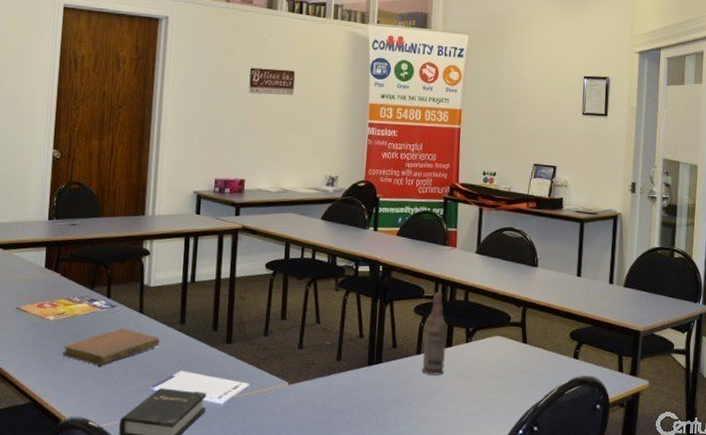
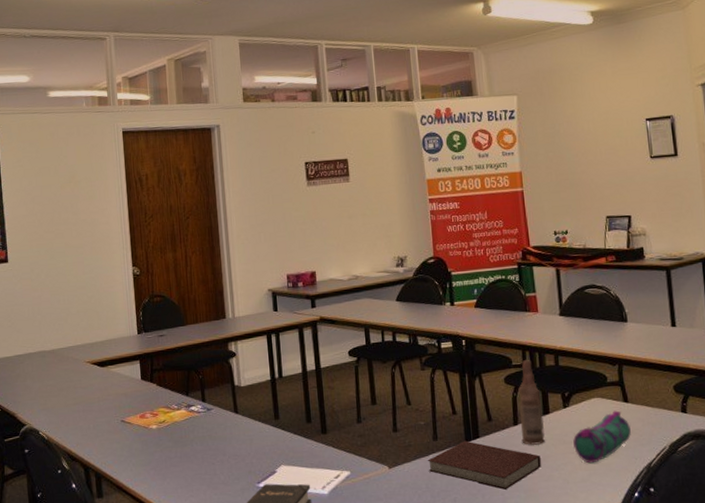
notebook: present [62,328,159,365] -> none [168,429,258,468]
notebook: none [327,364,437,416] -> present [427,440,541,490]
pencil case: none [470,350,525,398] -> present [573,410,631,464]

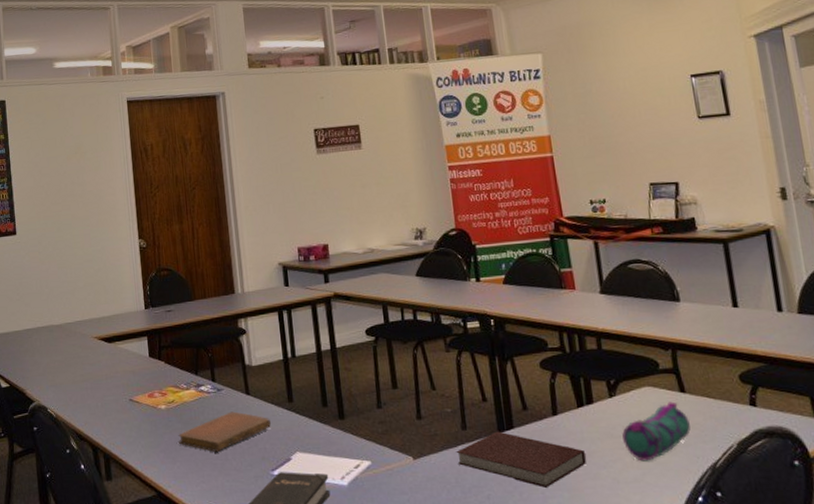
notebook: none [168,429,258,468] -> present [178,411,271,452]
bottle: present [518,359,546,445] -> none [556,341,590,438]

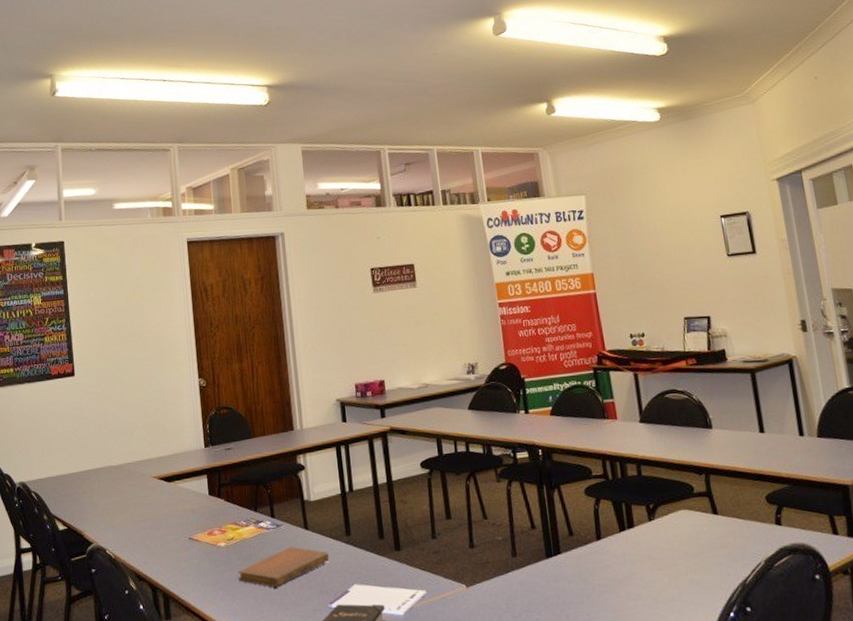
notebook: present [456,431,586,488] -> none [506,557,628,610]
pencil case: present [622,401,691,462] -> none [660,523,723,581]

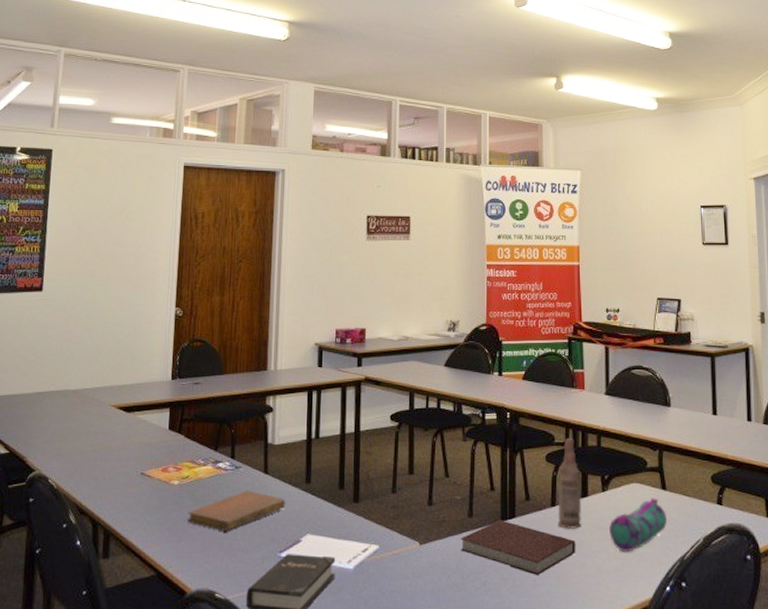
notebook: none [506,557,628,610] -> present [460,520,575,575]
bottle: none [599,469,631,561] -> present [558,437,582,529]
pencil case: none [660,523,723,581] -> present [609,498,667,552]

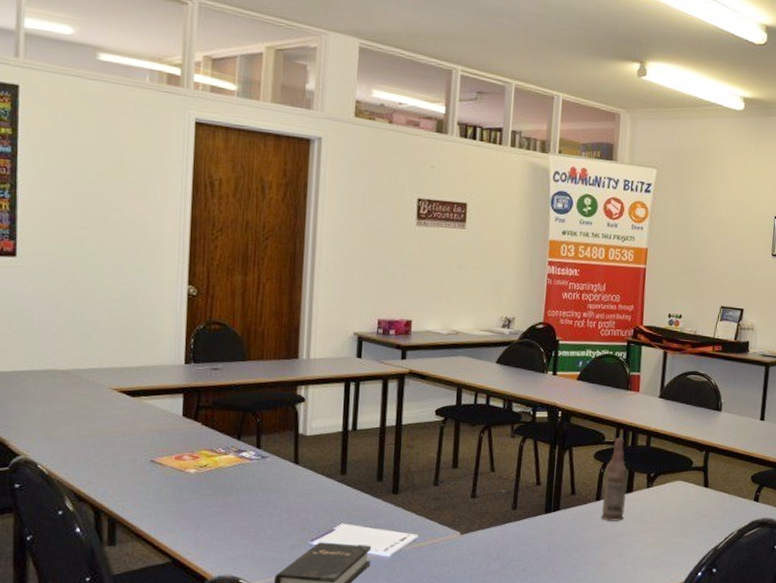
notebook: present [187,490,285,531] -> none [206,480,318,520]
notebook: present [460,520,575,575] -> none [502,512,616,562]
pencil case: present [609,498,667,552] -> none [650,494,706,543]

